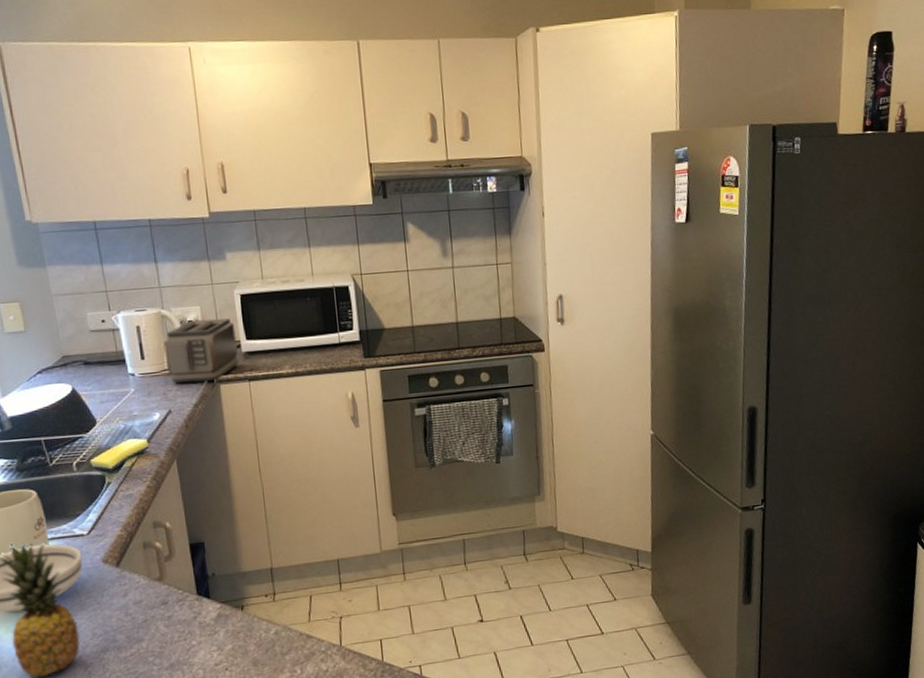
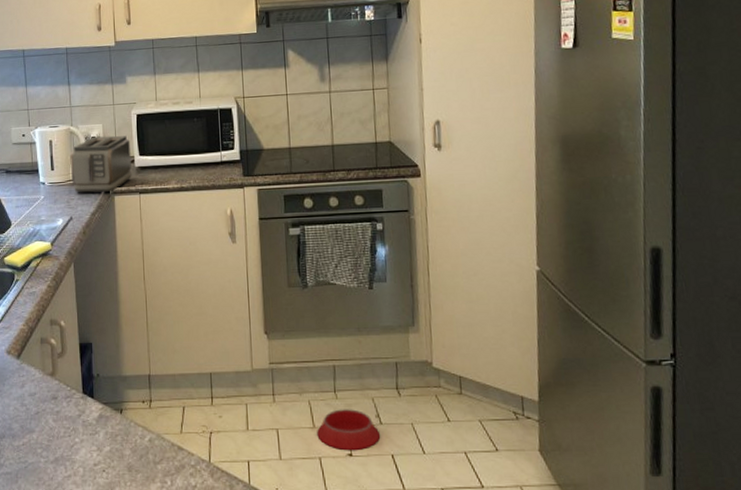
pet bowl: none [448,578,509,618] -> present [317,409,380,451]

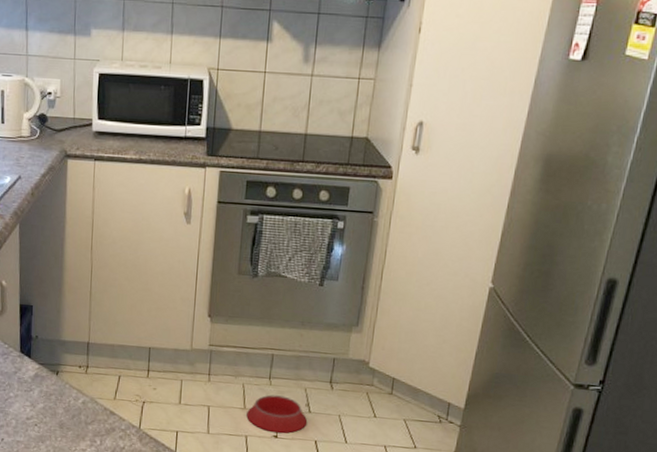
toaster: present [70,135,132,193] -> none [22,92,90,154]

